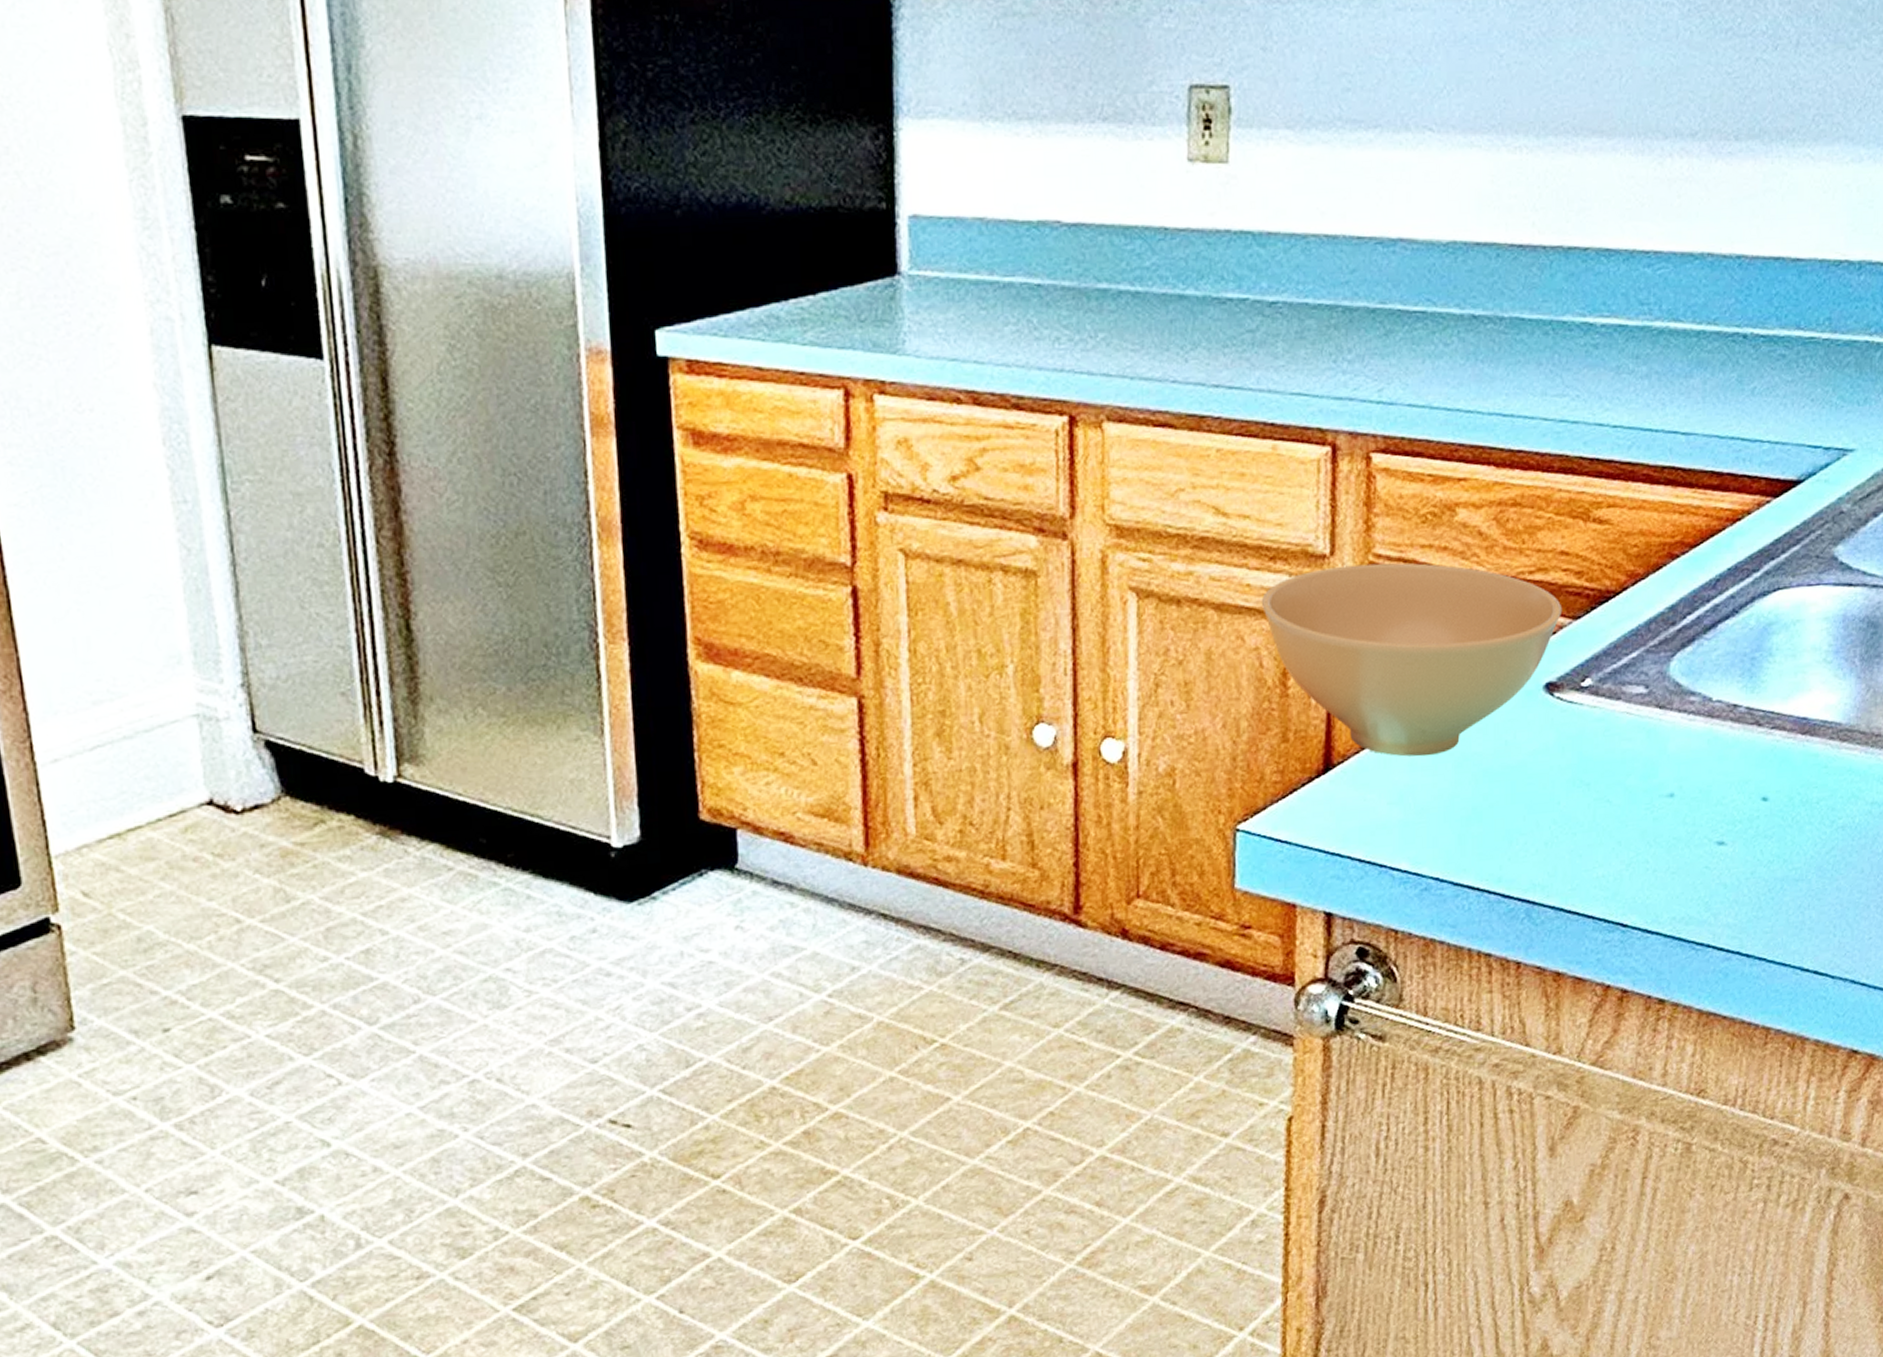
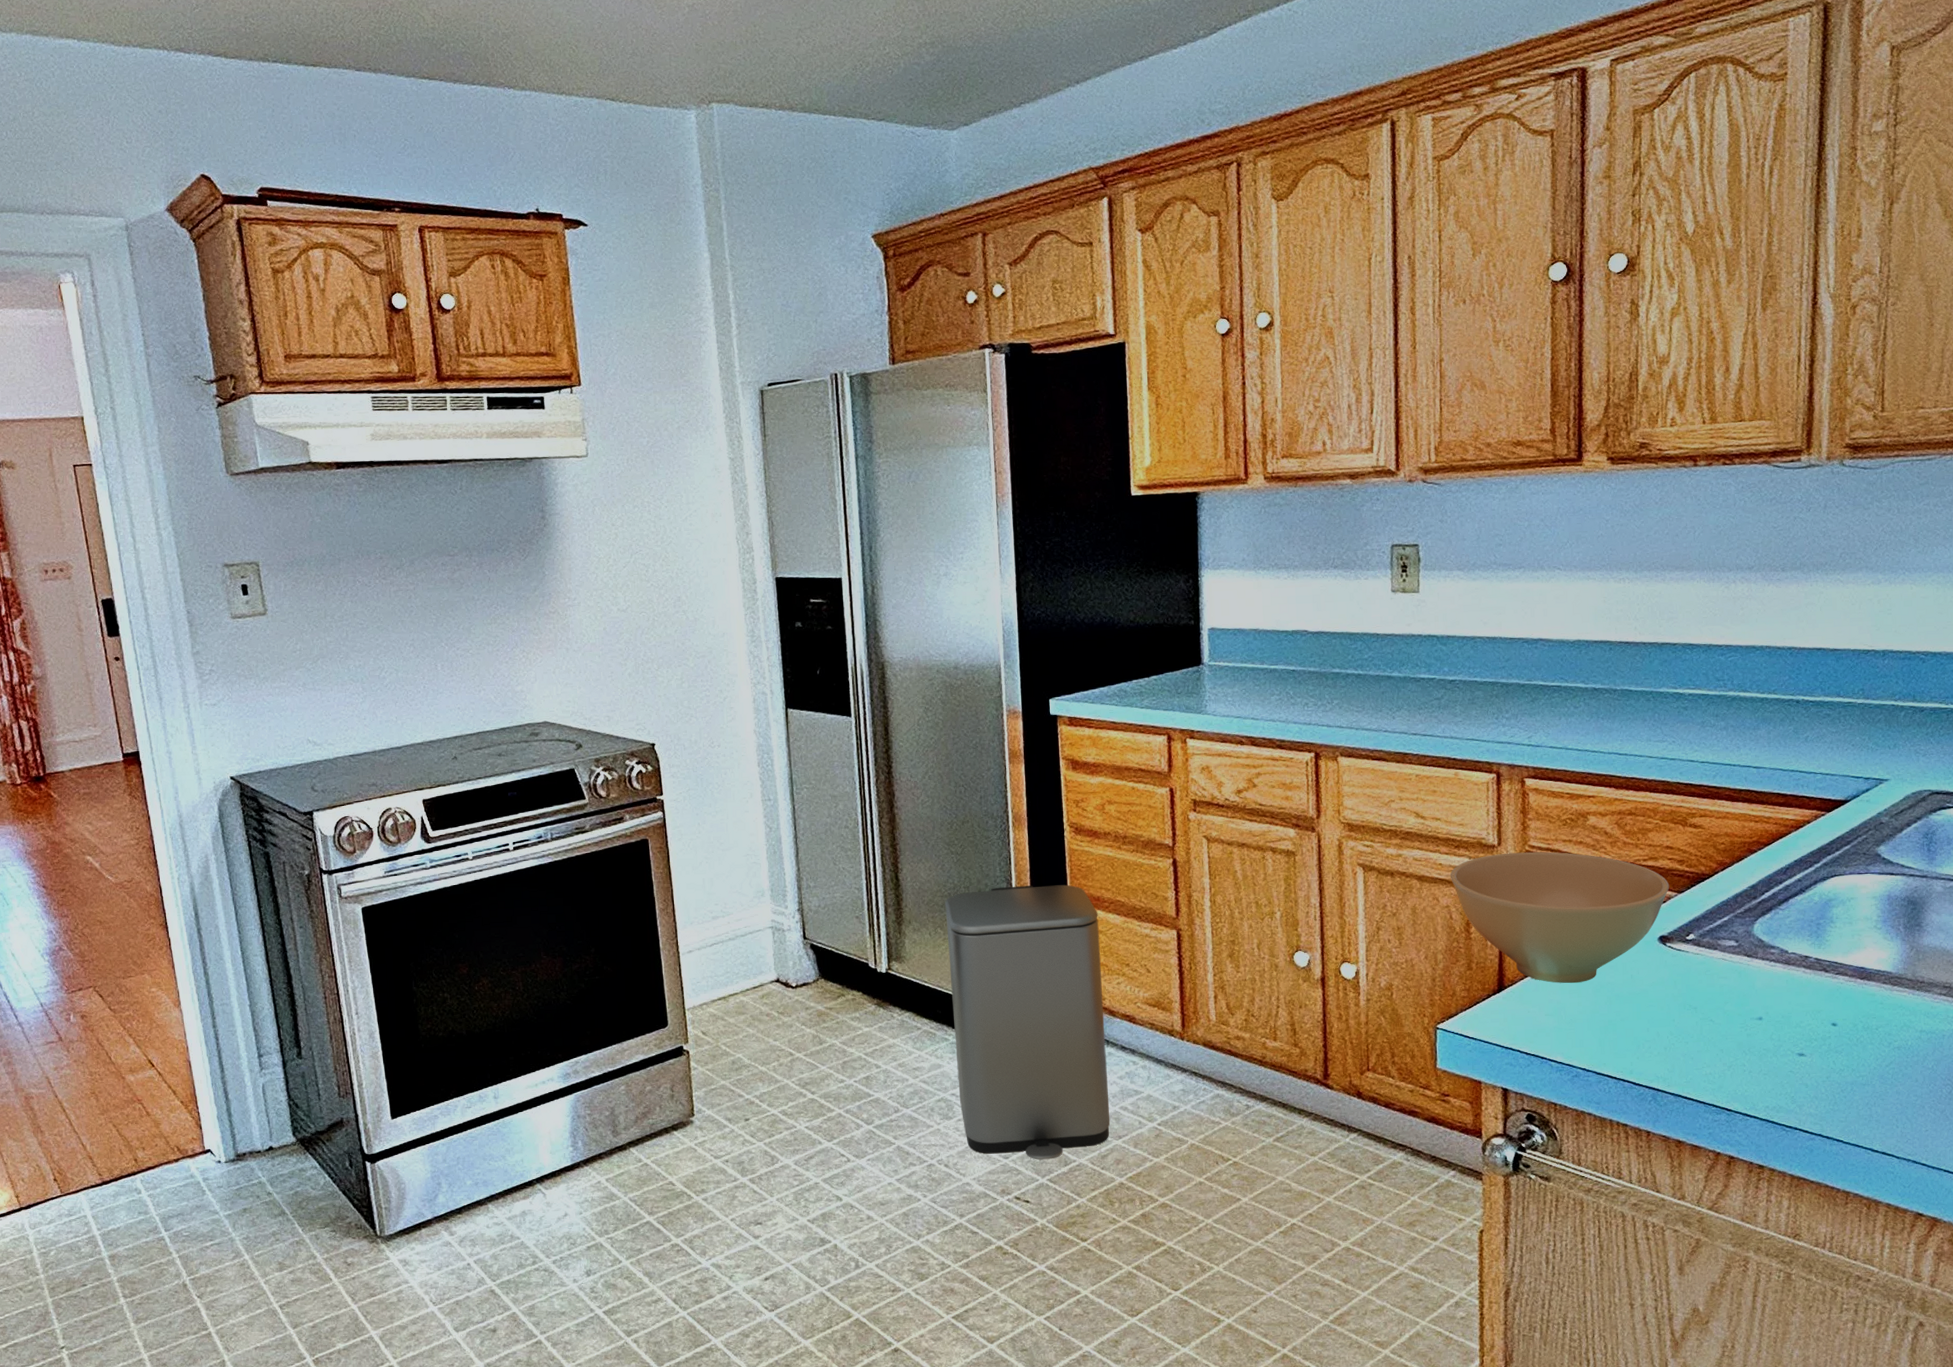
pedal bin: none [488,631,756,1062] -> present [944,884,1110,1160]

